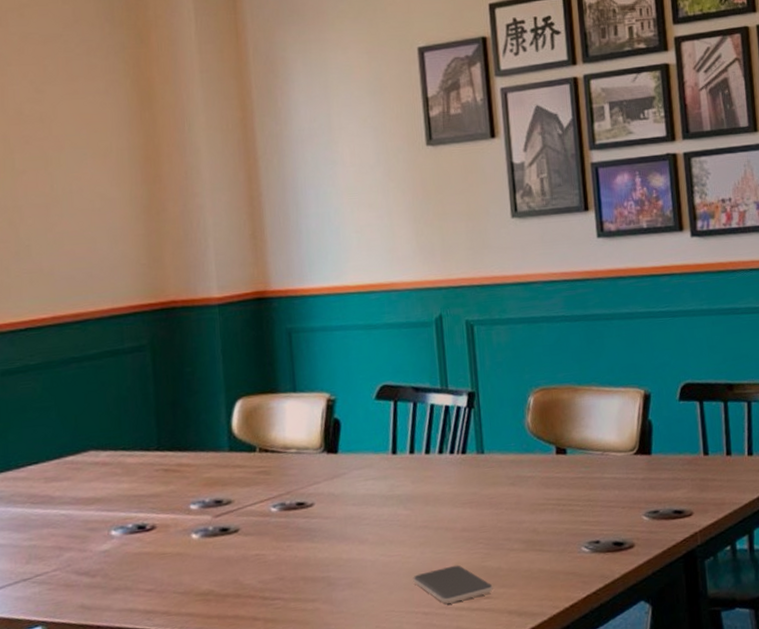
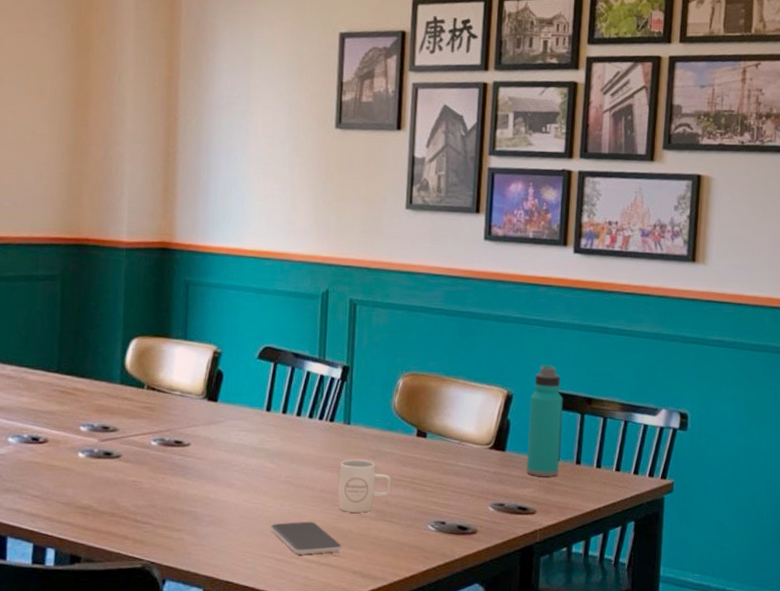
mug: none [478,488,538,549] -> present [337,459,392,513]
water bottle: none [669,356,710,475] -> present [526,365,563,477]

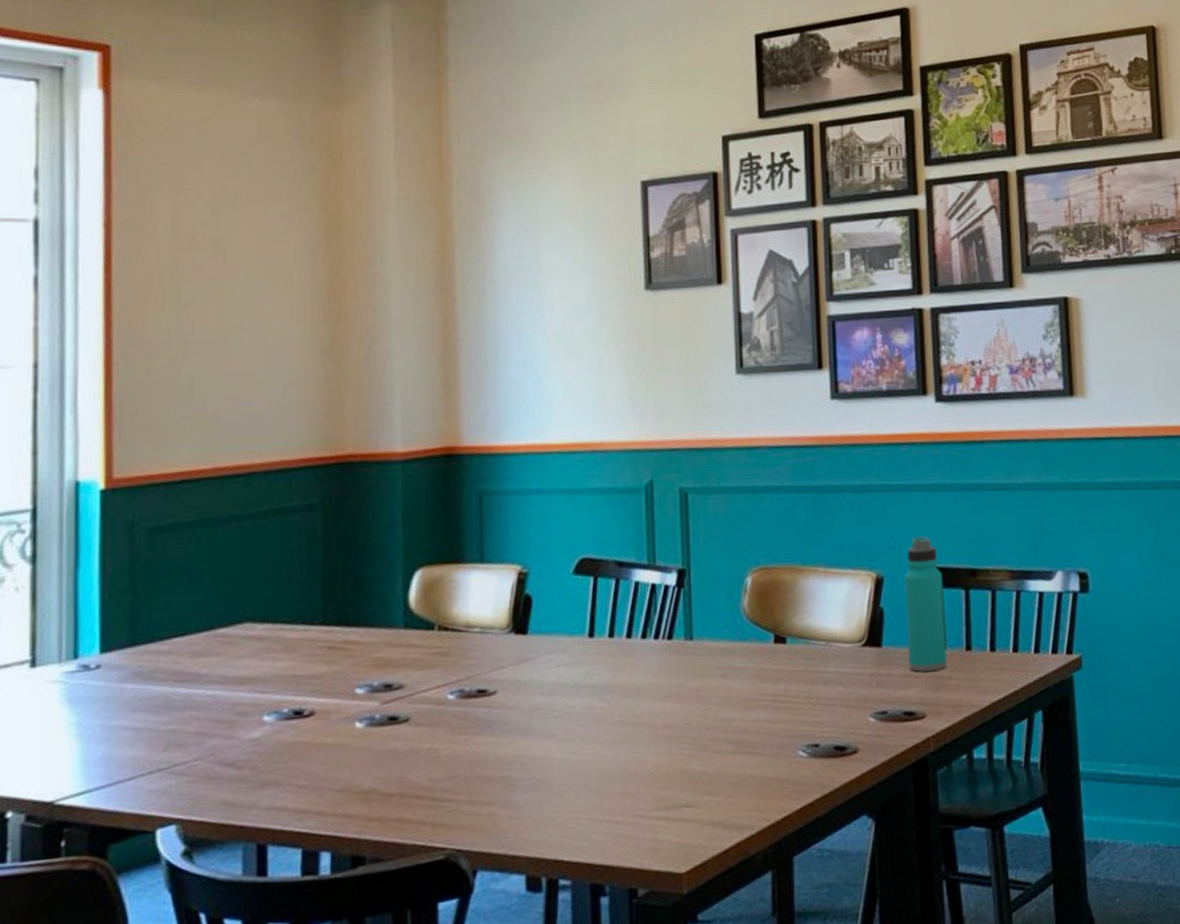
smartphone: present [270,521,342,555] -> none [605,767,696,812]
mug: present [337,459,392,513] -> none [684,680,750,750]

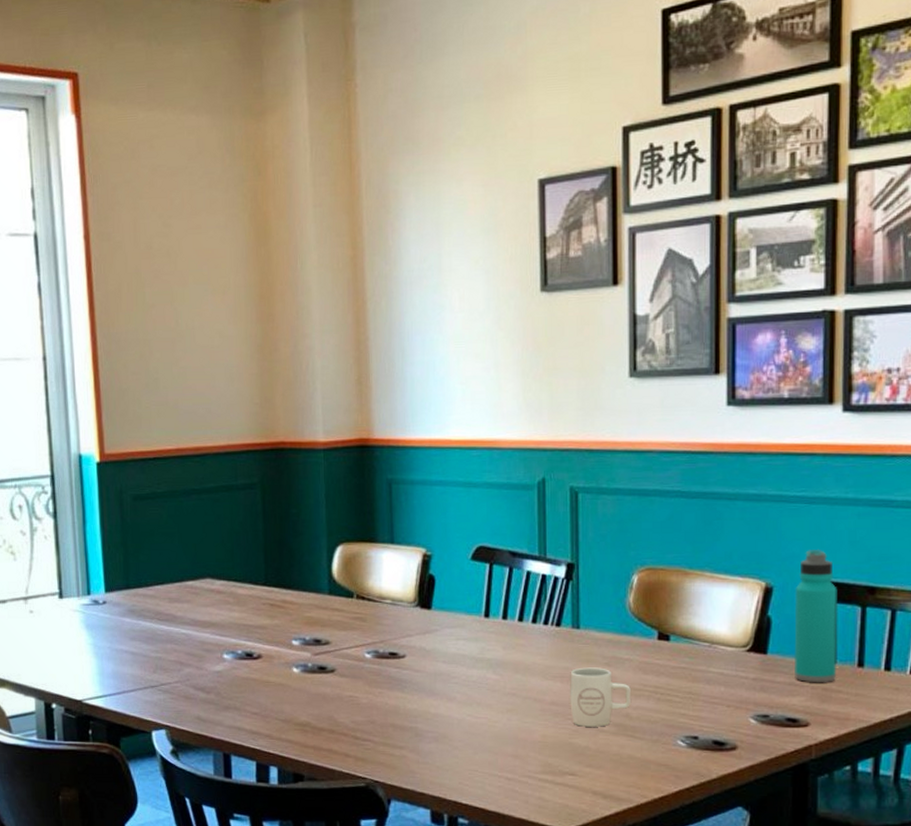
mug: none [684,680,750,750] -> present [570,667,632,727]

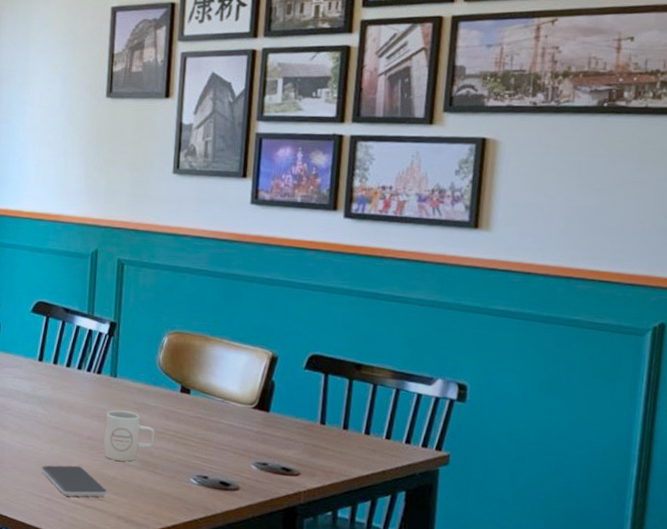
smartphone: none [498,737,579,773] -> present [41,465,107,497]
water bottle: present [795,550,838,683] -> none [291,328,331,441]

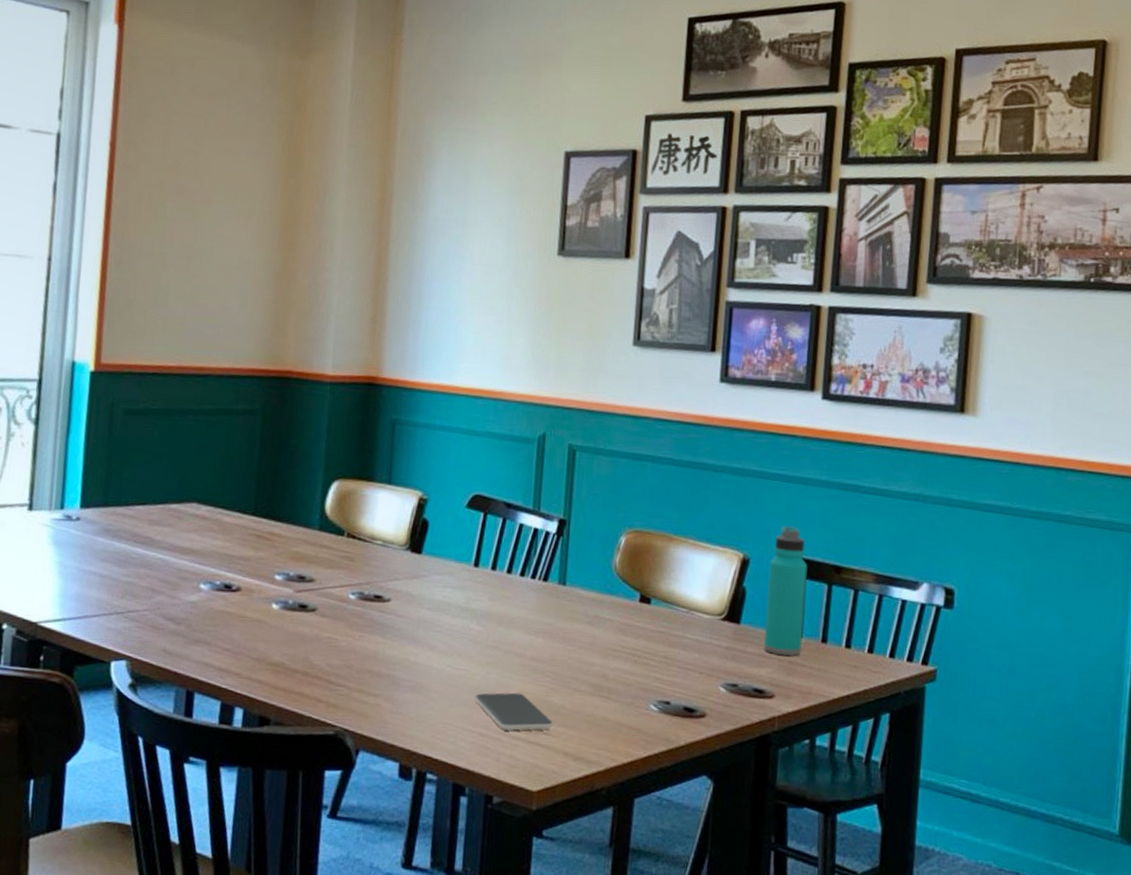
mug: present [103,410,156,462] -> none [549,624,611,686]
water bottle: none [291,328,331,441] -> present [764,526,808,657]

